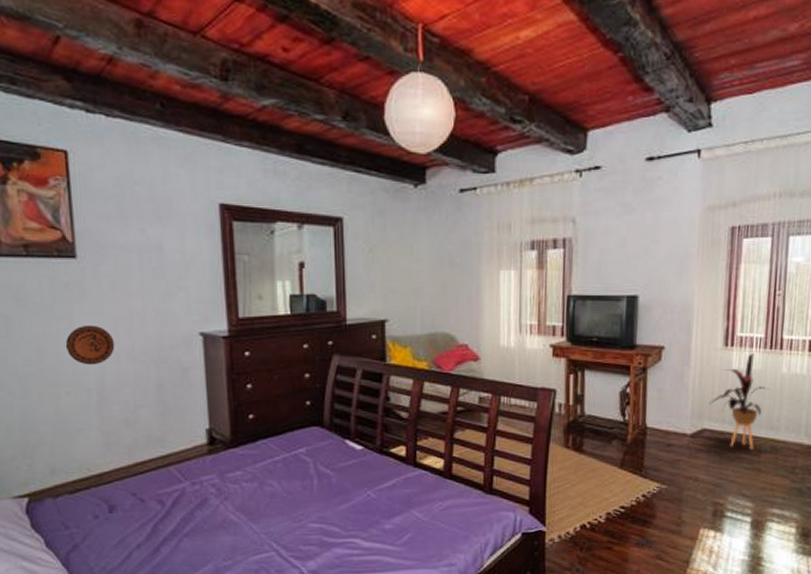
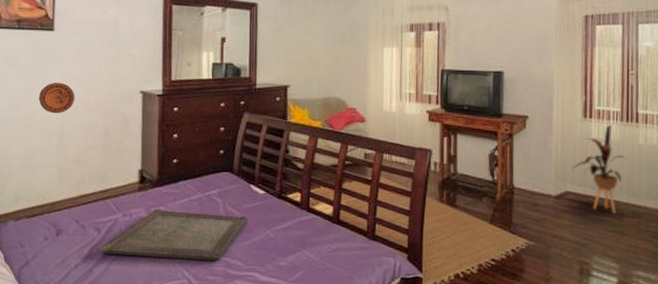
serving tray: none [165,474,344,530] -> present [99,209,248,261]

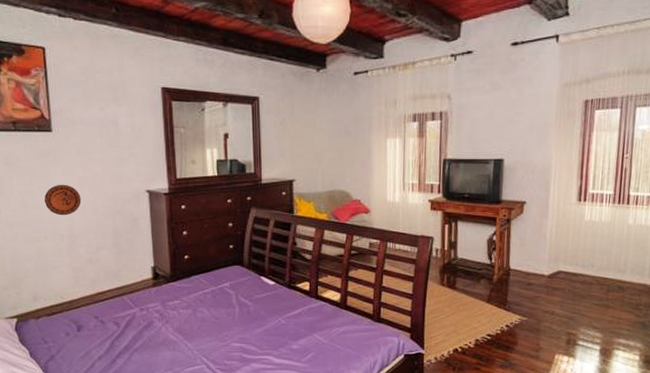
serving tray: present [99,209,248,261] -> none [120,302,260,348]
house plant: present [572,124,628,213] -> none [565,207,617,289]

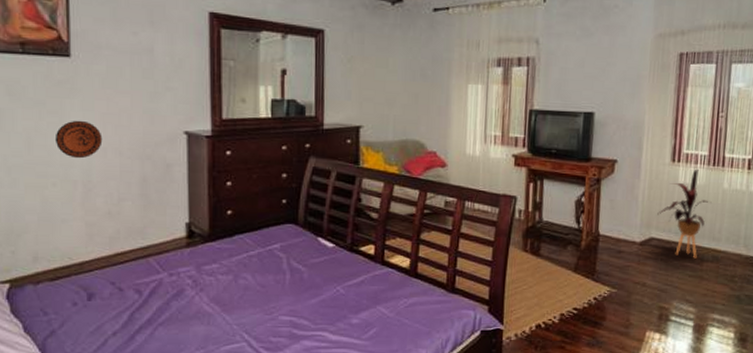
house plant: none [565,207,617,289] -> present [657,168,712,259]

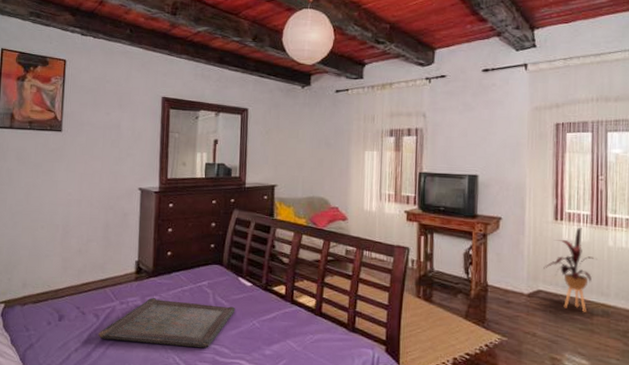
decorative plate: present [54,120,103,159] -> none [46,178,79,208]
serving tray: none [141,266,315,322] -> present [97,298,236,348]

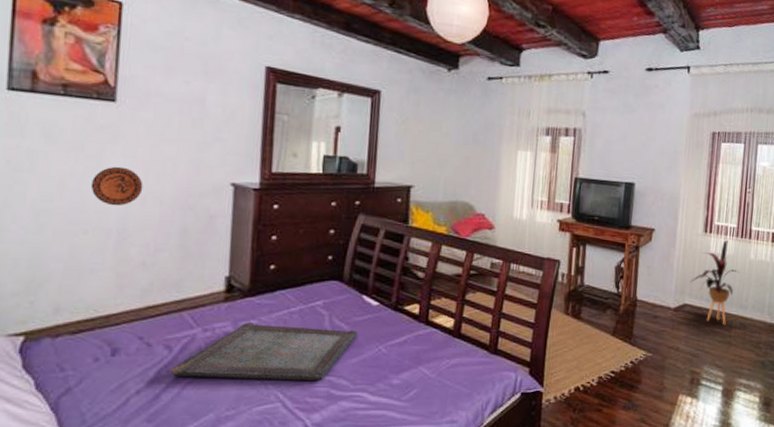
decorative plate: none [46,178,79,208] -> present [90,166,143,206]

